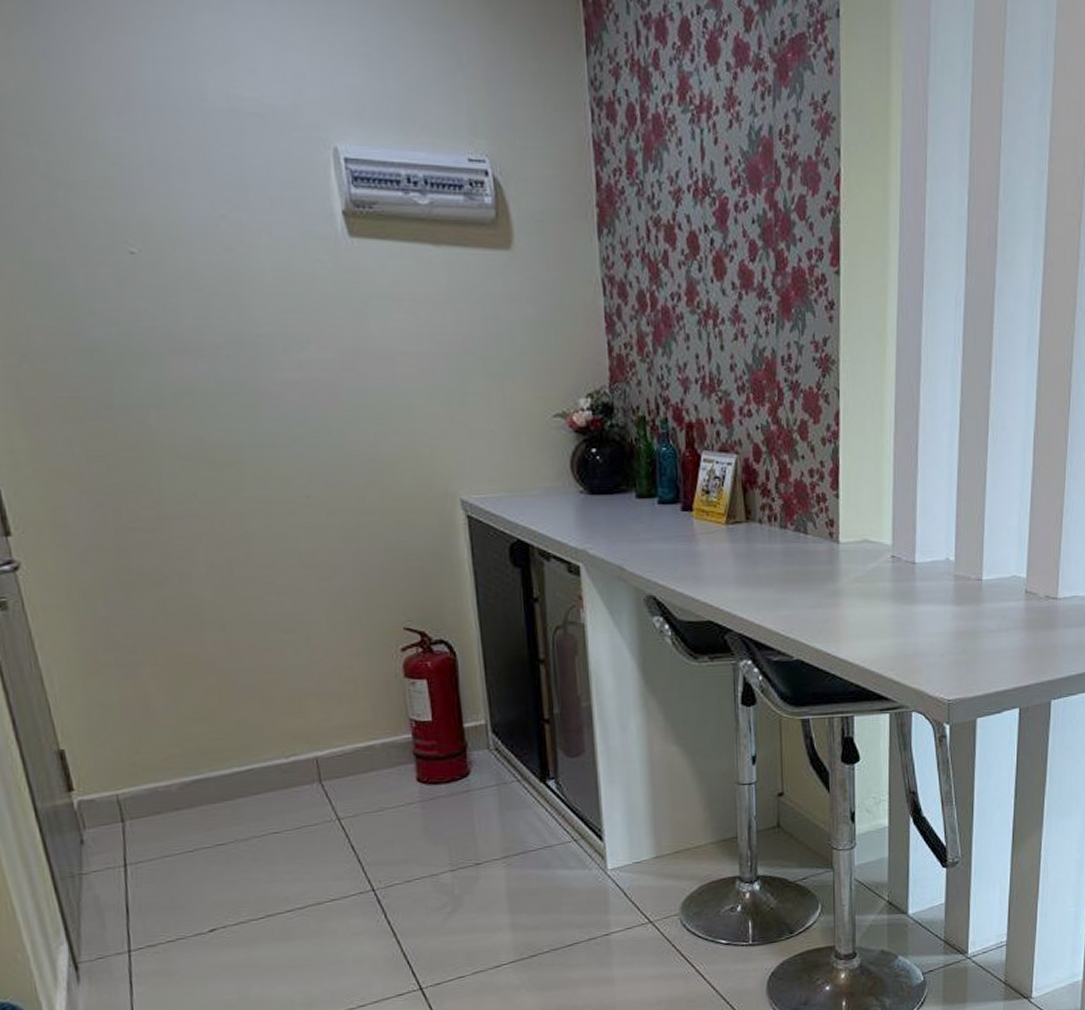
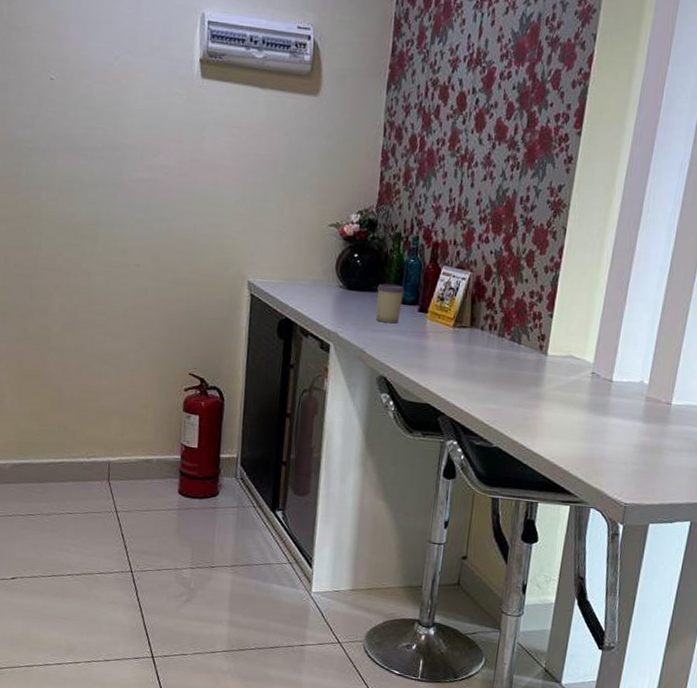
cup: none [627,481,661,530] -> present [375,283,405,324]

